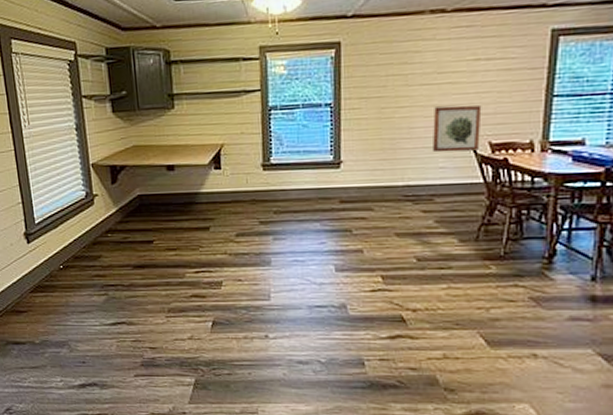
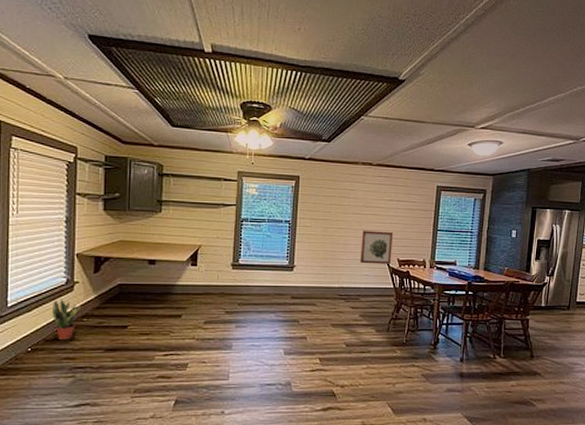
potted plant: none [76,213,105,256] -> present [51,298,82,339]

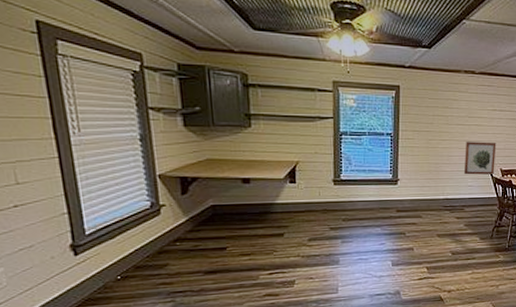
potted plant: present [51,298,82,339] -> none [138,222,173,265]

